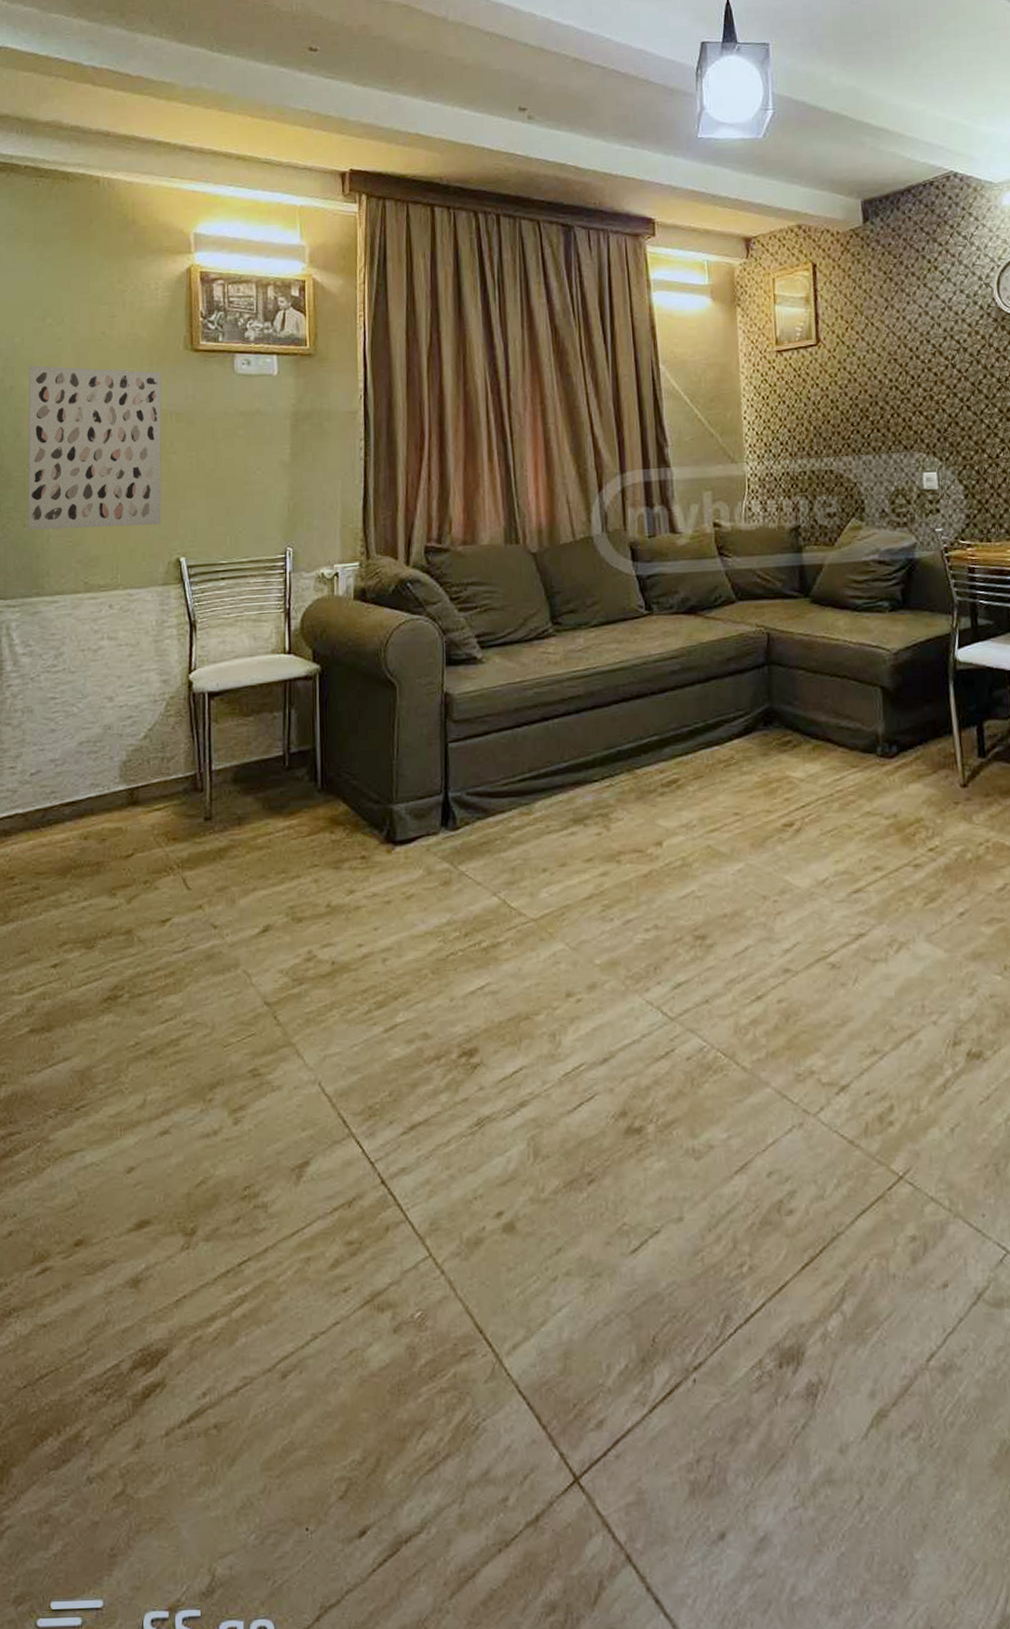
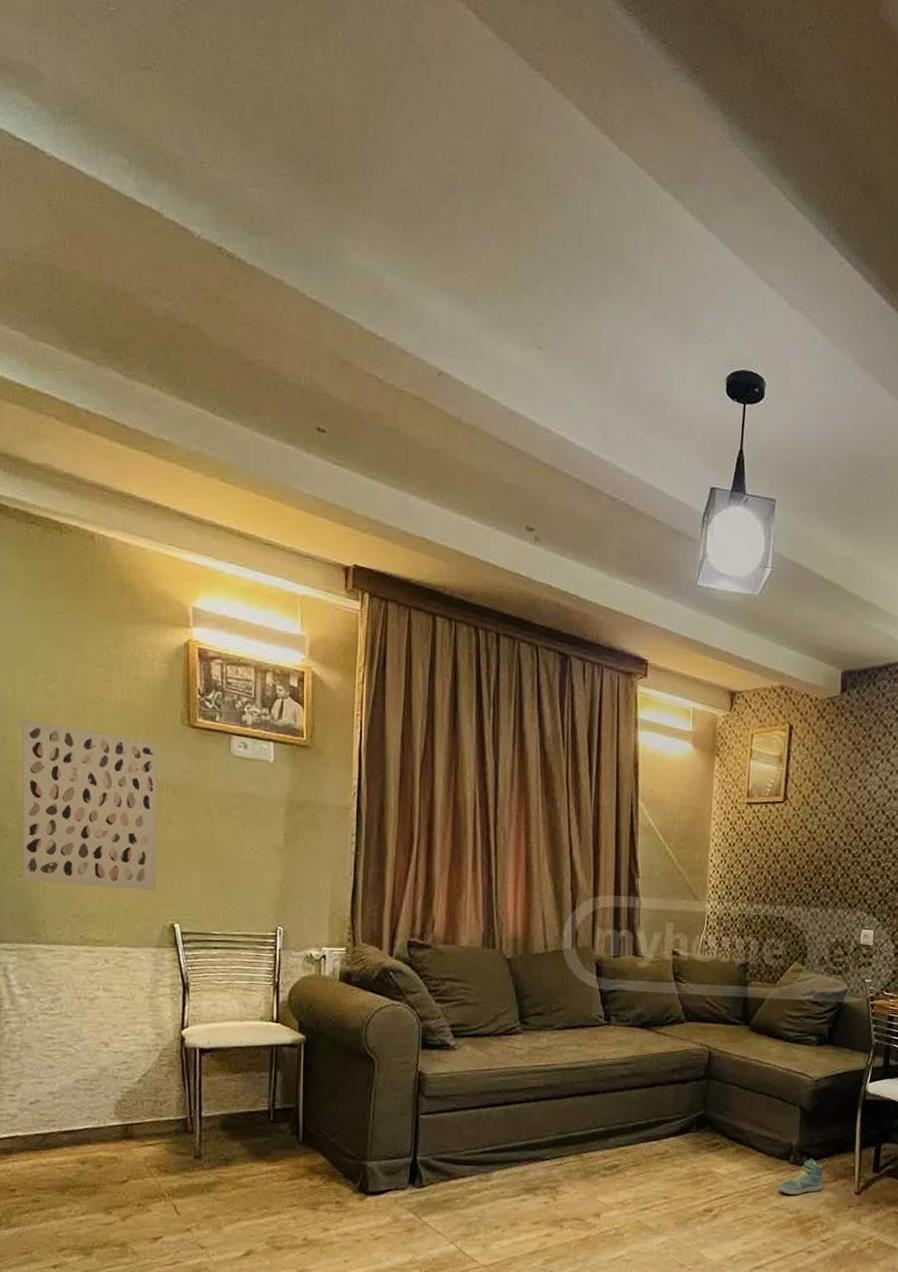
sneaker: none [868,747,922,795] -> present [779,1158,823,1195]

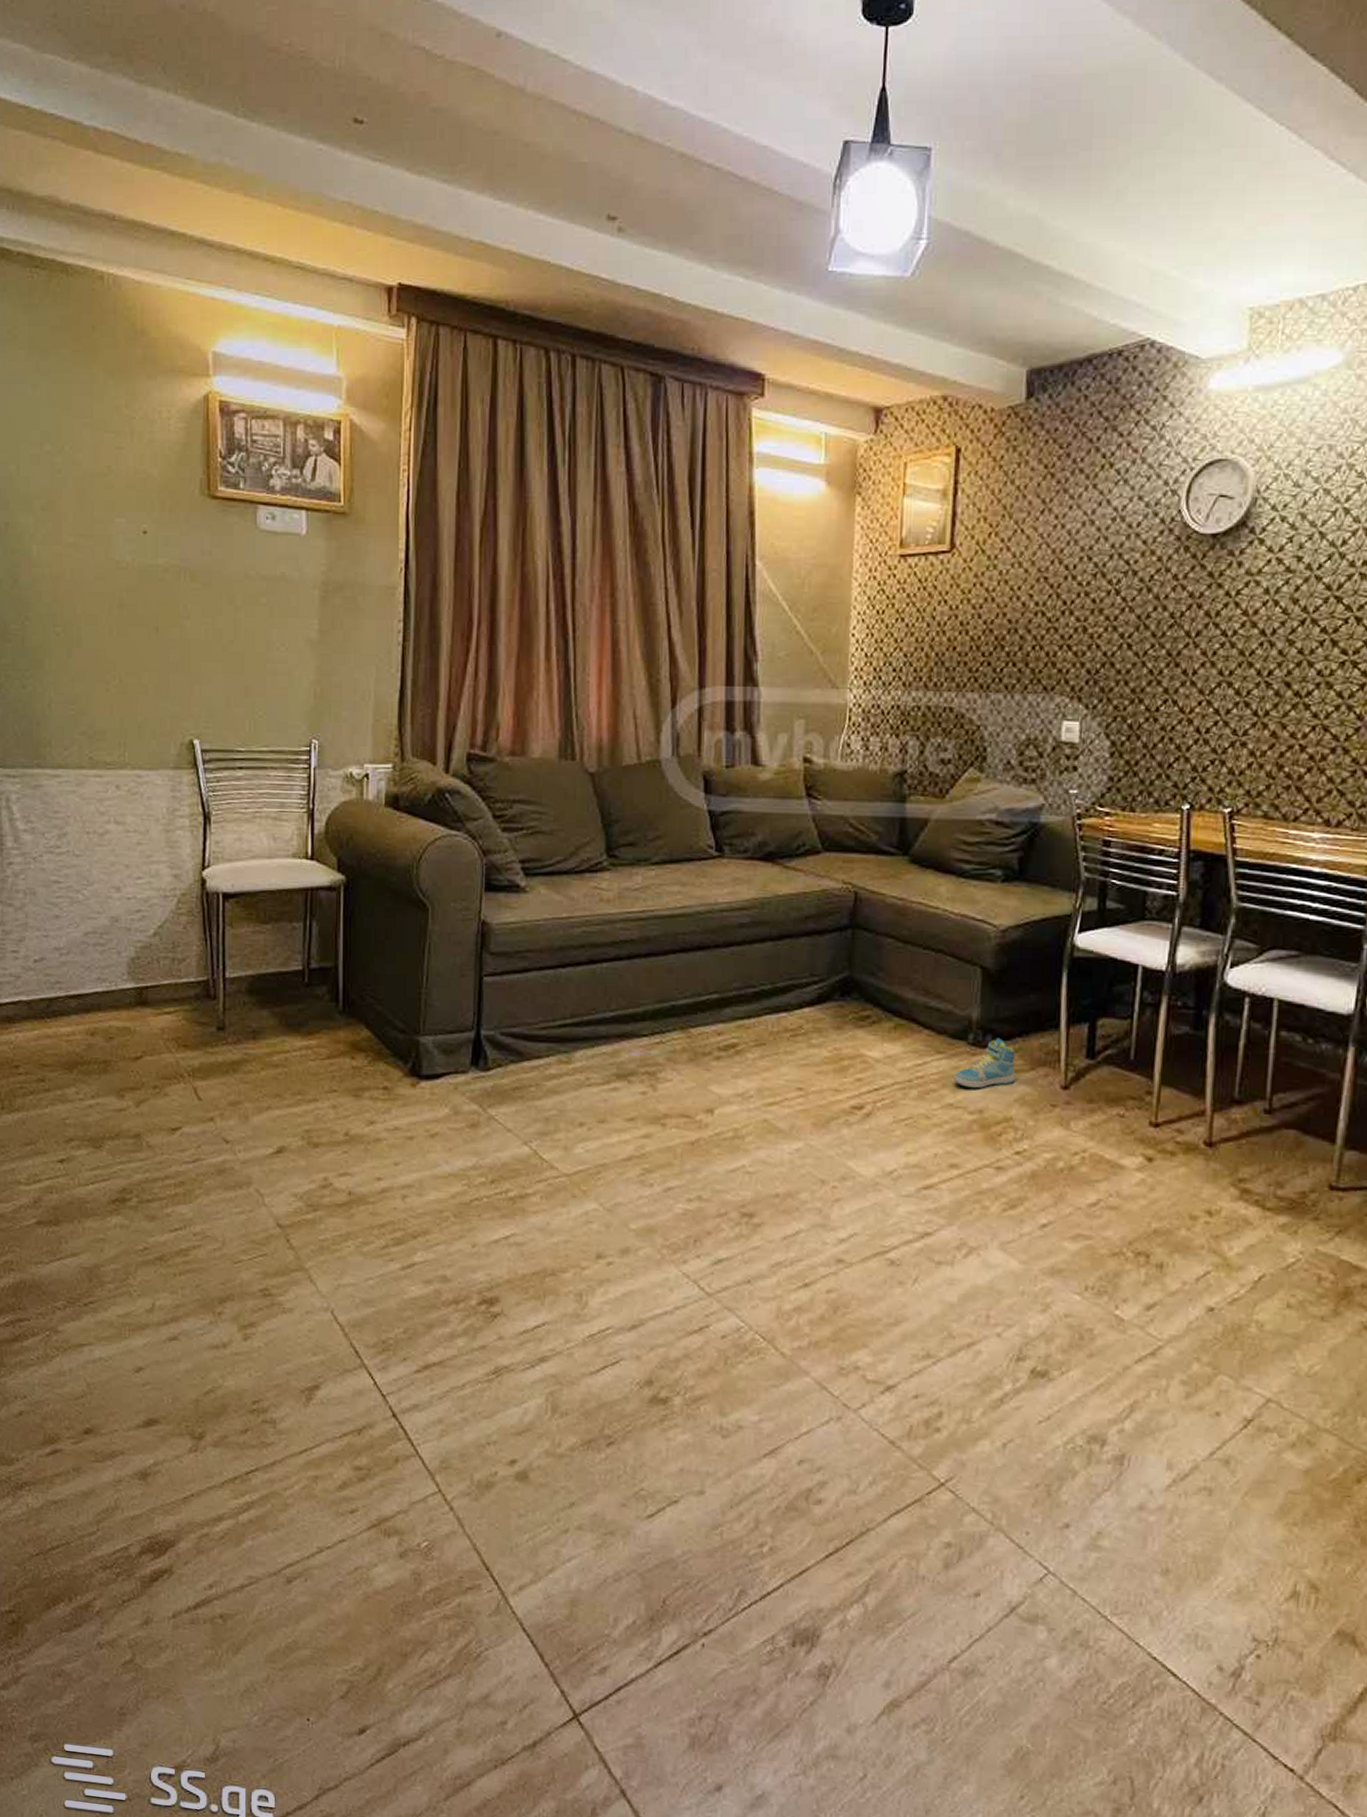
wall art: present [21,719,158,891] -> none [25,499,174,700]

